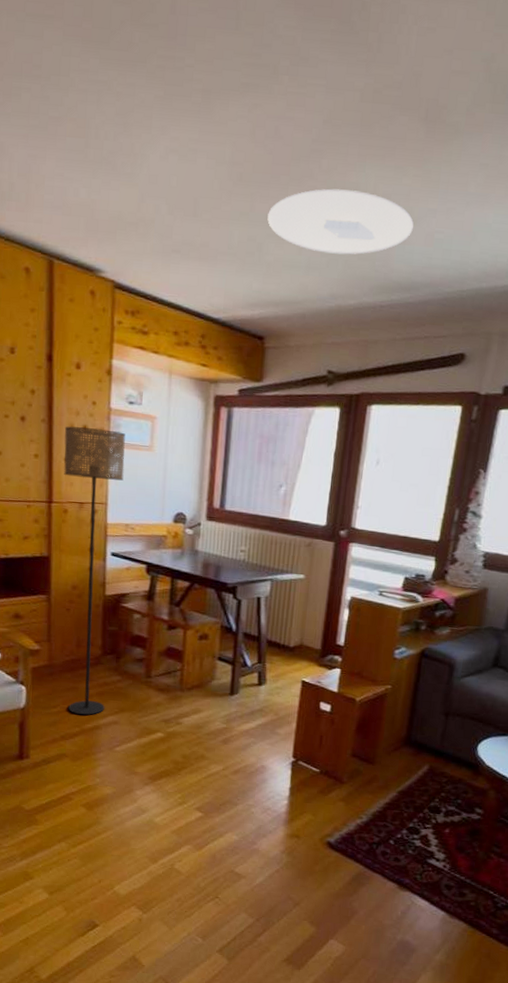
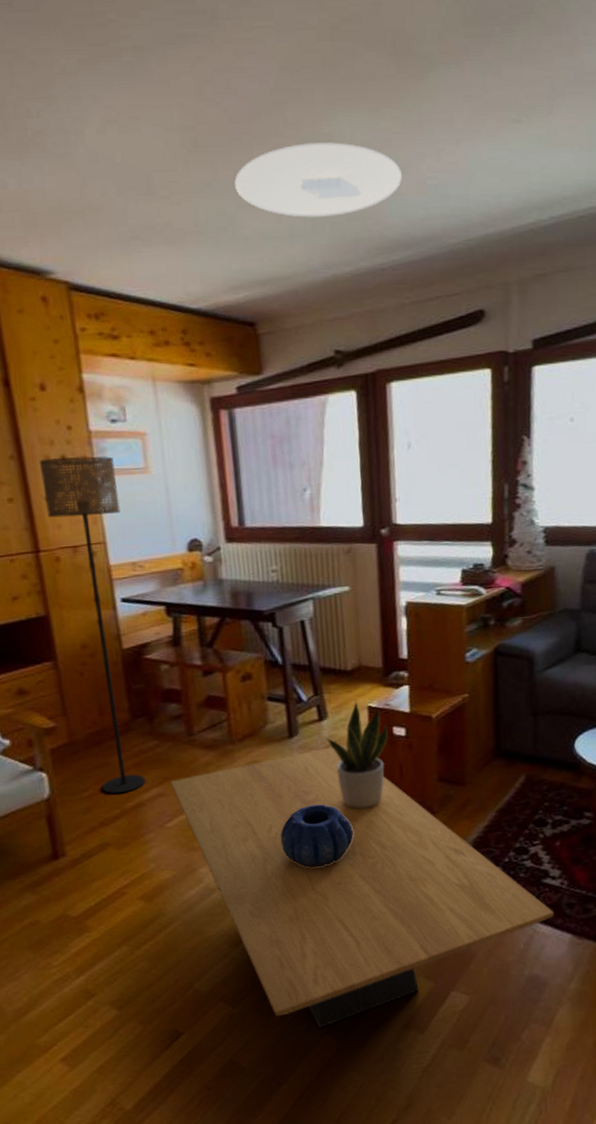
coffee table: none [124,708,433,946] -> present [170,744,555,1028]
decorative bowl: none [207,755,271,810] -> present [280,804,354,868]
potted plant: none [260,673,316,768] -> present [324,700,388,809]

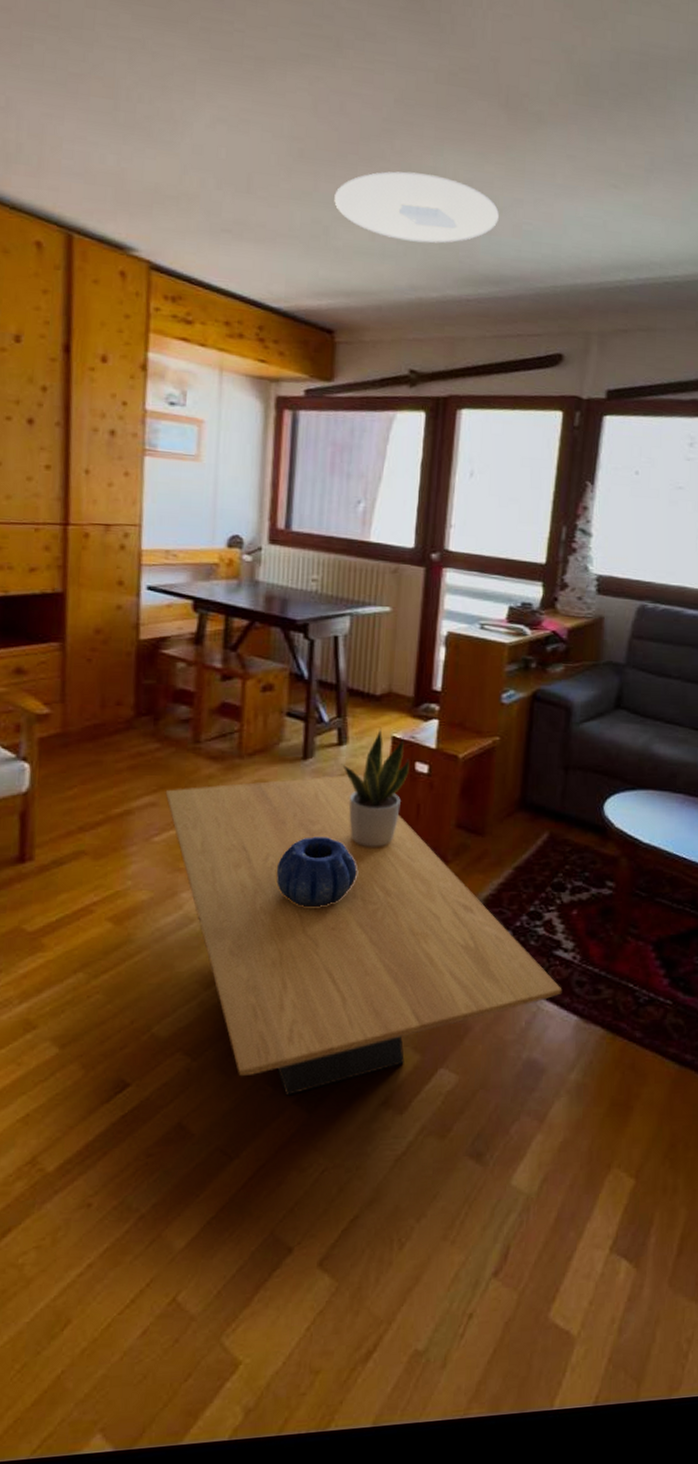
floor lamp: present [38,456,146,794] -> none [84,430,165,798]

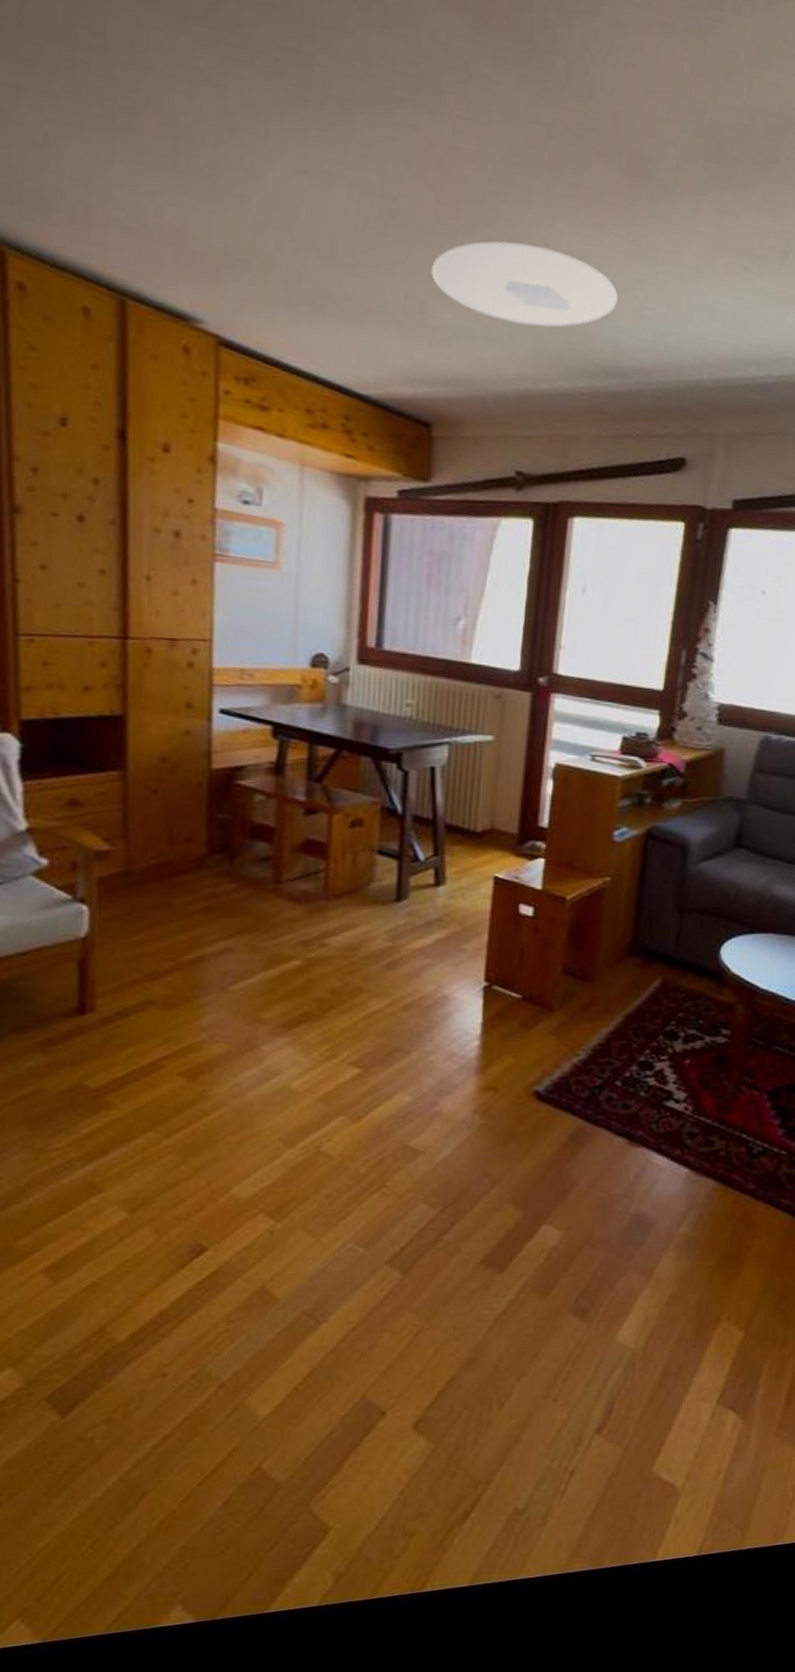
coffee table: present [165,774,563,1096] -> none [243,916,673,1256]
decorative bowl: present [276,837,357,907] -> none [366,984,456,1059]
potted plant: present [341,728,410,848] -> none [438,867,513,996]

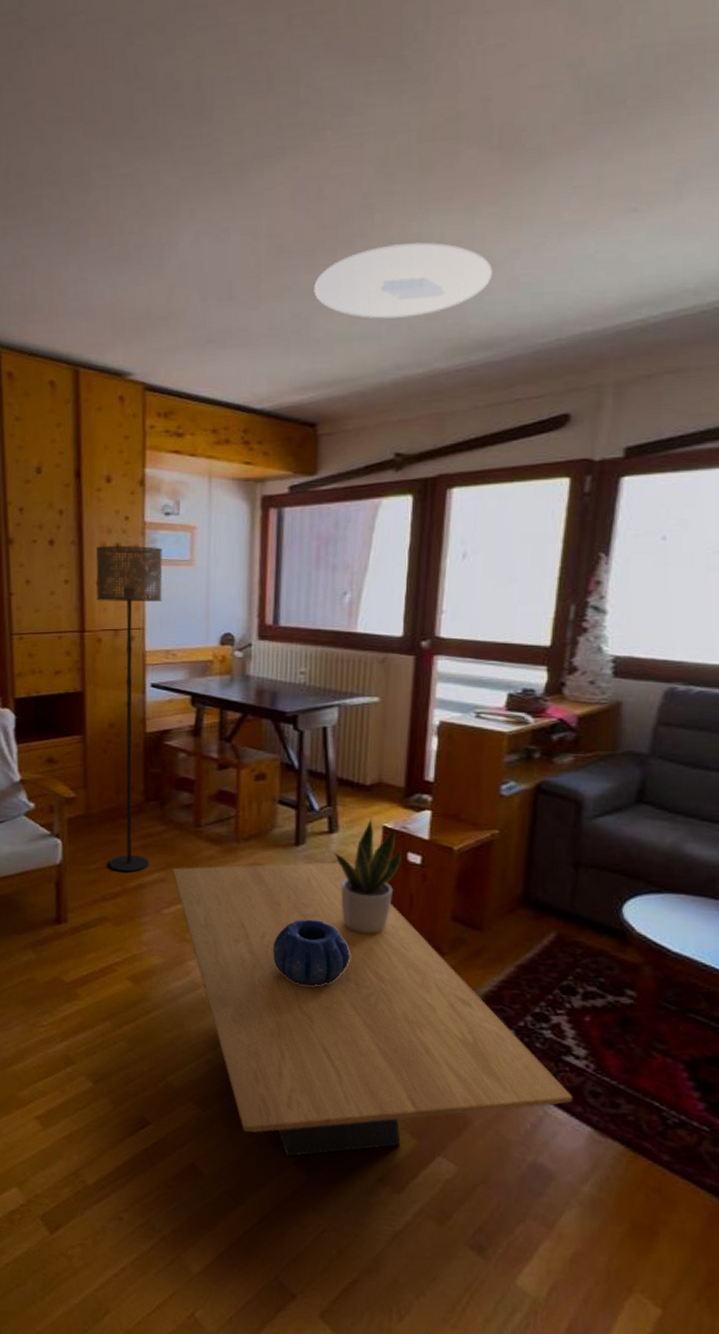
floor lamp: none [146,530,238,943] -> present [95,545,163,873]
coffee table: none [243,916,673,1256] -> present [172,861,573,1157]
decorative bowl: none [366,984,456,1059] -> present [272,919,350,986]
potted plant: none [438,867,513,996] -> present [332,817,401,935]

